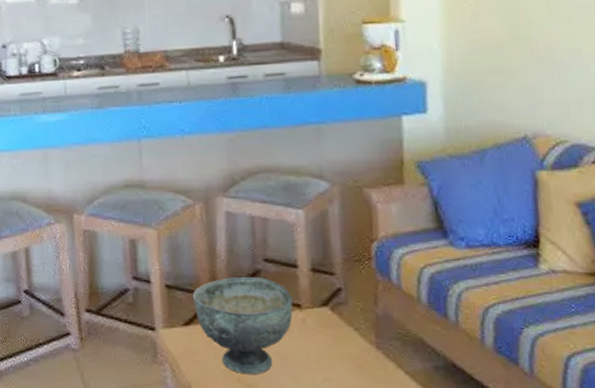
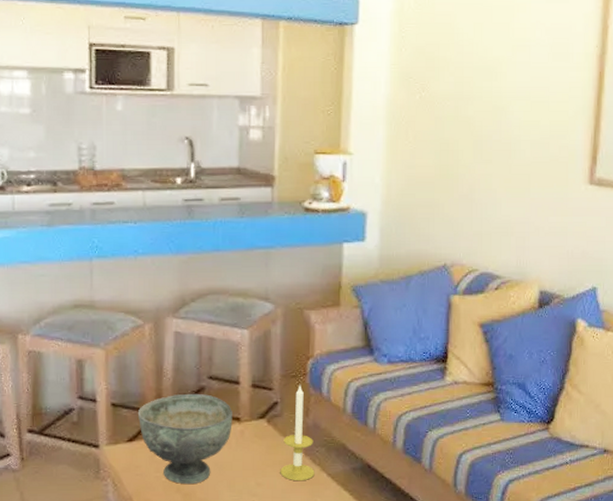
candle: none [349,269,390,378] -> present [280,384,315,481]

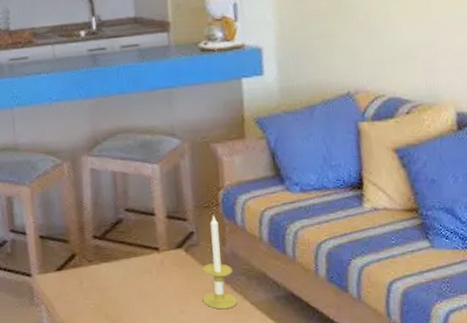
decorative bowl: present [137,393,233,485] -> none [63,225,152,312]

